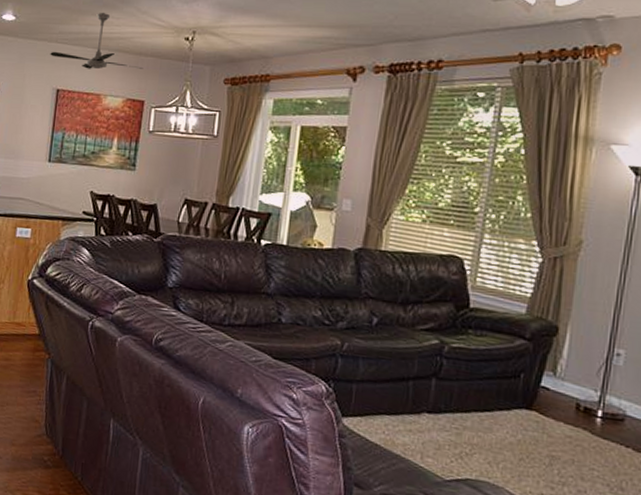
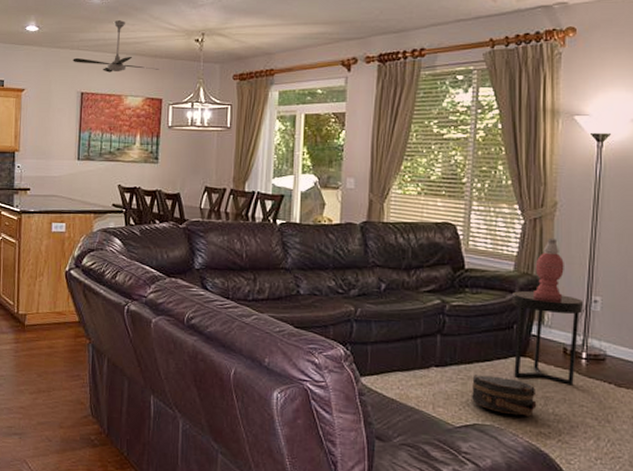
hat box: none [465,425,542,476] -> present [471,374,537,417]
side table: none [517,336,605,446] -> present [511,291,584,386]
table lamp: none [546,281,585,350] -> present [534,239,564,300]

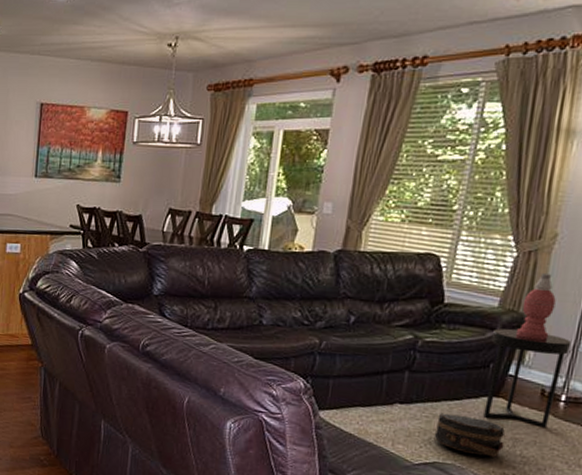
ceiling fan: present [73,20,159,73] -> none [32,21,126,81]

